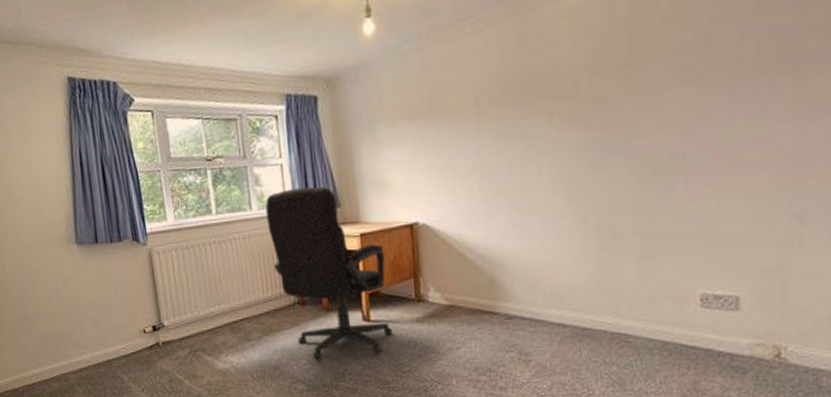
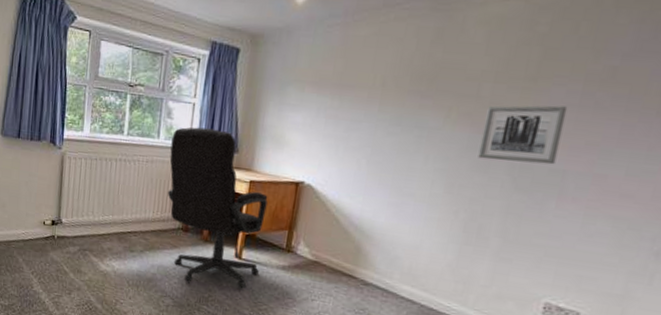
wall art: none [589,85,672,158] -> present [478,105,568,165]

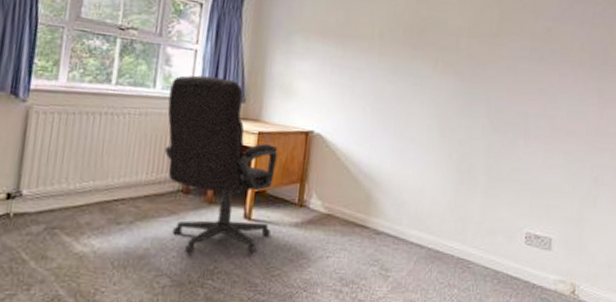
wall art: present [478,105,568,165] -> none [462,57,523,108]

